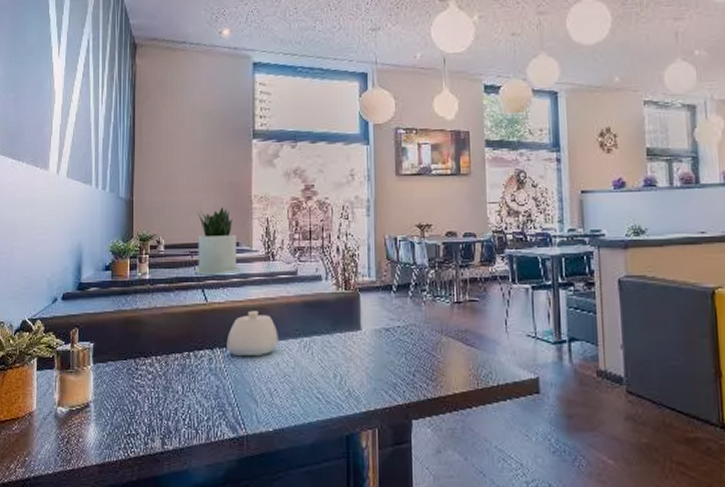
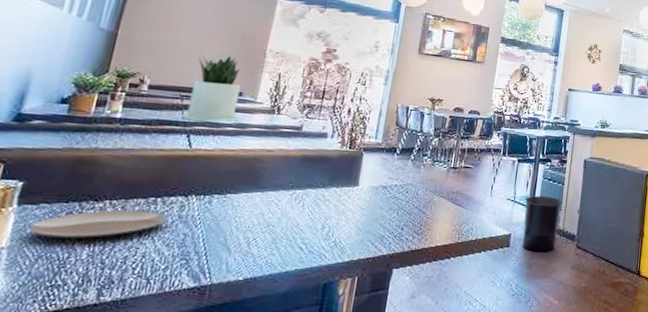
plate: none [104,364,201,392] -> present [28,209,168,239]
sugar bowl: present [226,310,280,357] -> none [204,160,270,206]
waste bin: none [549,329,599,399] -> present [522,195,563,252]

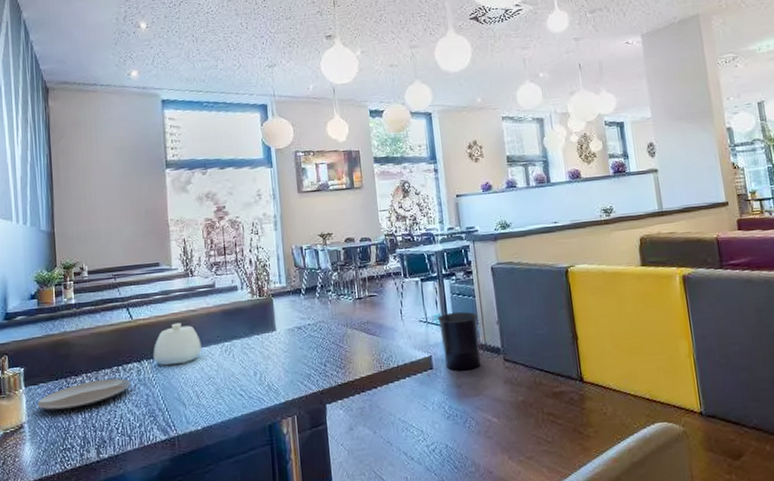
planter: present [181,54,241,123] -> none [117,232,162,296]
sugar bowl: none [204,160,270,206] -> present [153,322,203,366]

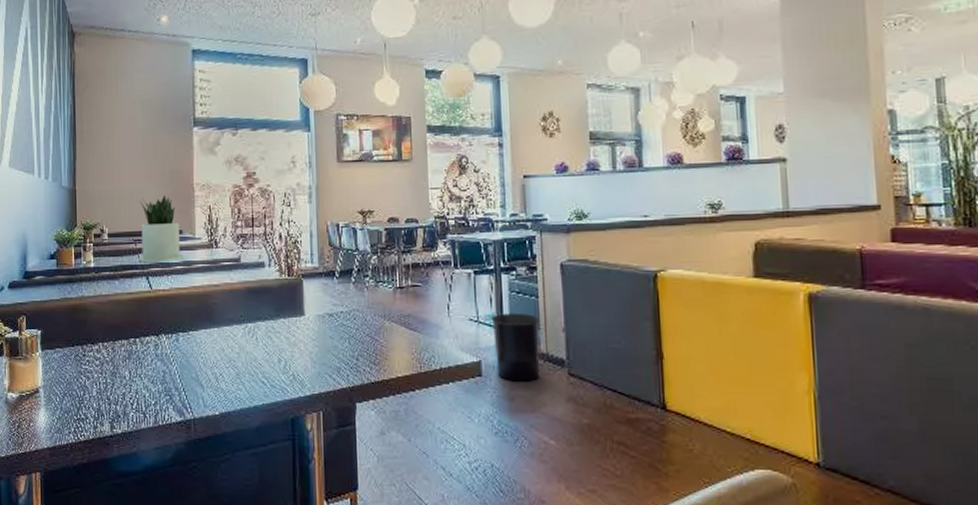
plate: present [37,378,131,411] -> none [53,350,147,378]
planter: none [117,232,162,296] -> present [138,195,184,263]
sugar bowl: present [153,322,203,366] -> none [172,297,224,343]

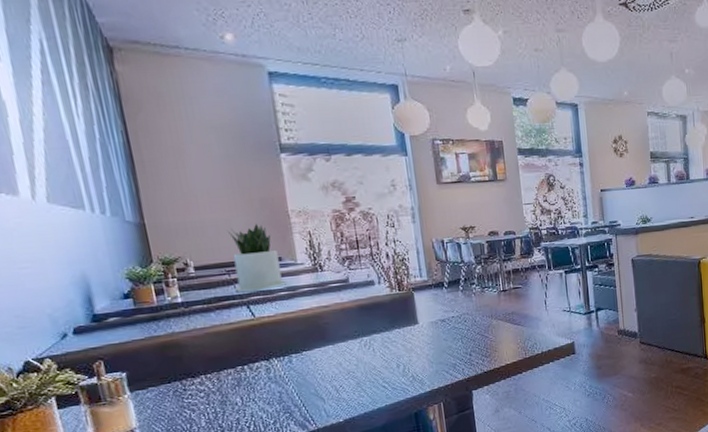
waste bin: present [491,313,541,382] -> none [580,300,619,355]

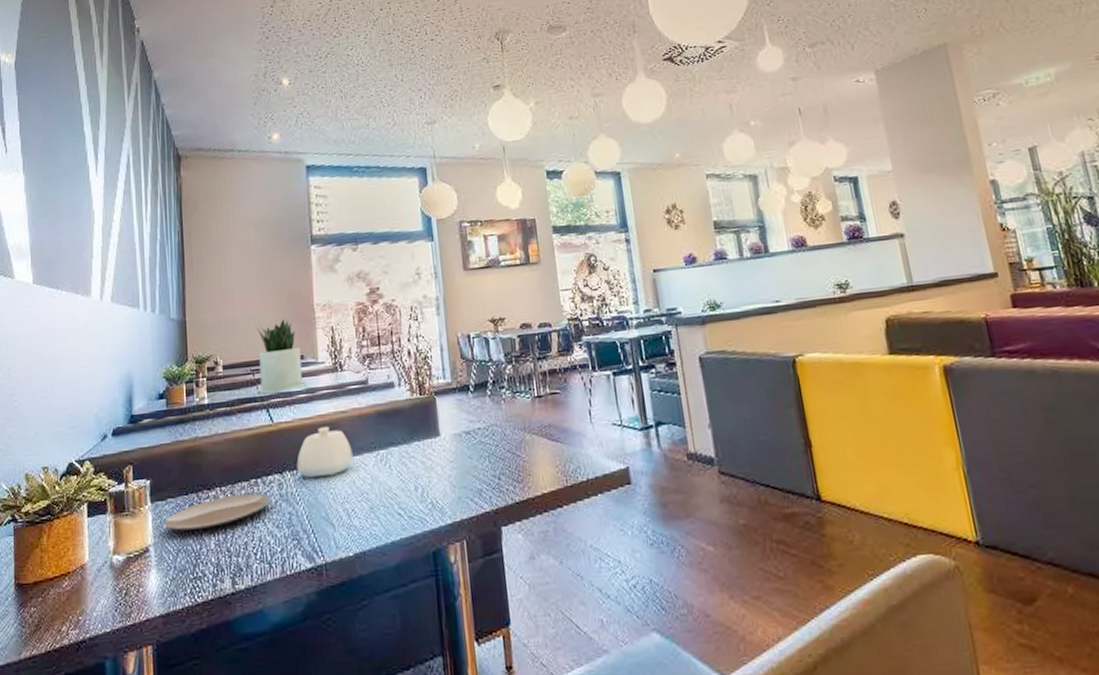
plate: none [148,377,260,415] -> present [164,493,271,531]
sugar bowl: none [282,319,339,363] -> present [296,426,354,479]

